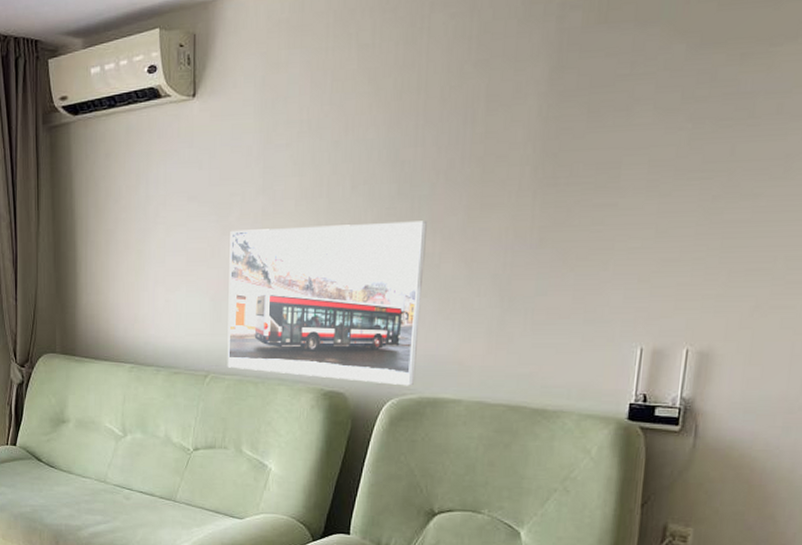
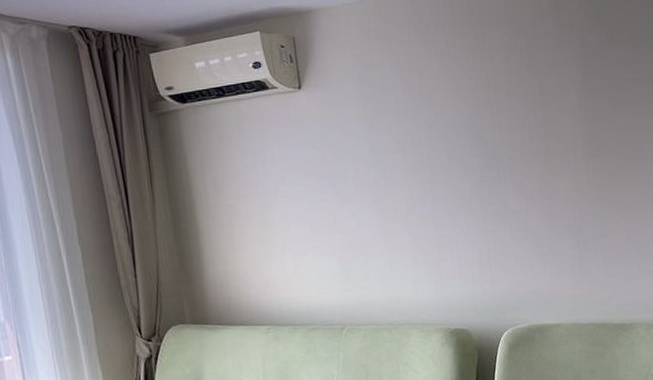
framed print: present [227,221,427,386] -> none [348,185,523,319]

